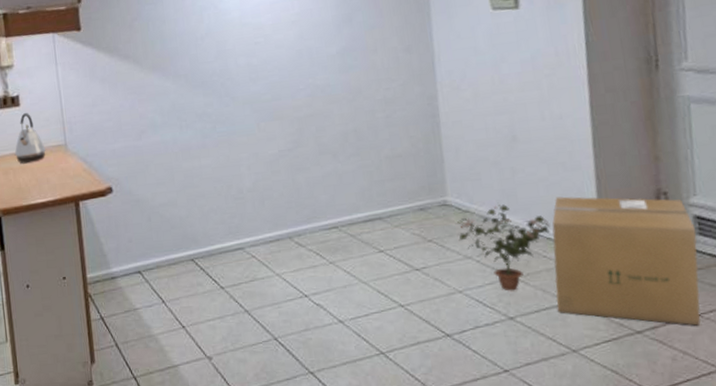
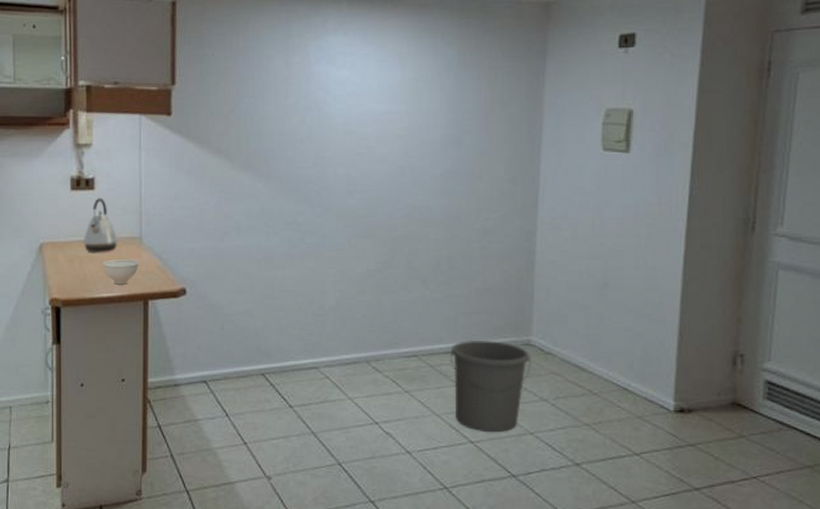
bowl: none [34,165,68,190] -> present [102,260,140,285]
bucket: none [369,204,451,295] -> present [450,339,530,433]
potted plant: present [457,202,551,291] -> none [537,347,628,438]
box: present [551,196,701,326] -> none [623,348,765,488]

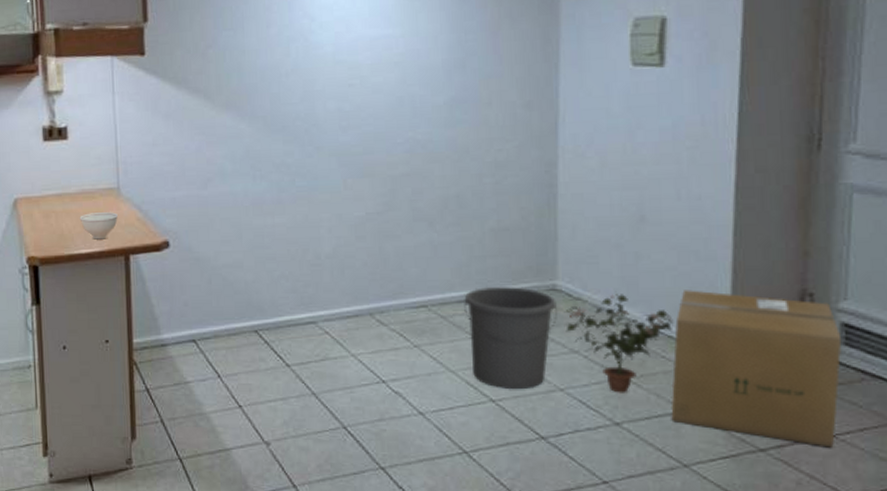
kettle: present [83,198,118,253] -> none [58,148,95,207]
potted plant: none [537,347,628,438] -> present [566,291,674,393]
box: none [623,348,765,488] -> present [670,290,842,448]

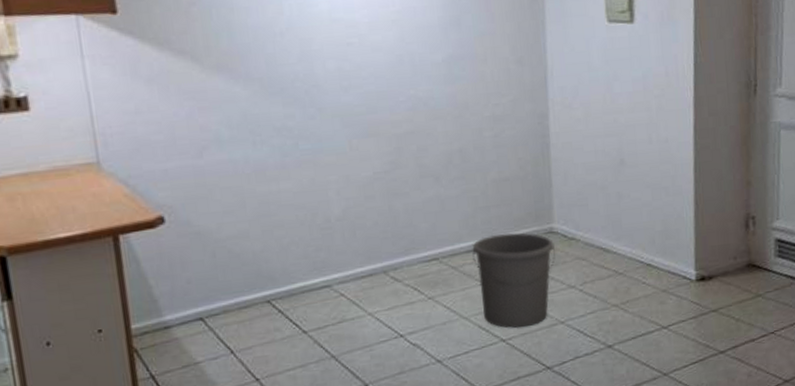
bowl: present [79,212,119,240] -> none [53,189,102,221]
potted plant: present [566,291,674,393] -> none [563,229,651,319]
box: present [670,290,842,448] -> none [651,222,776,343]

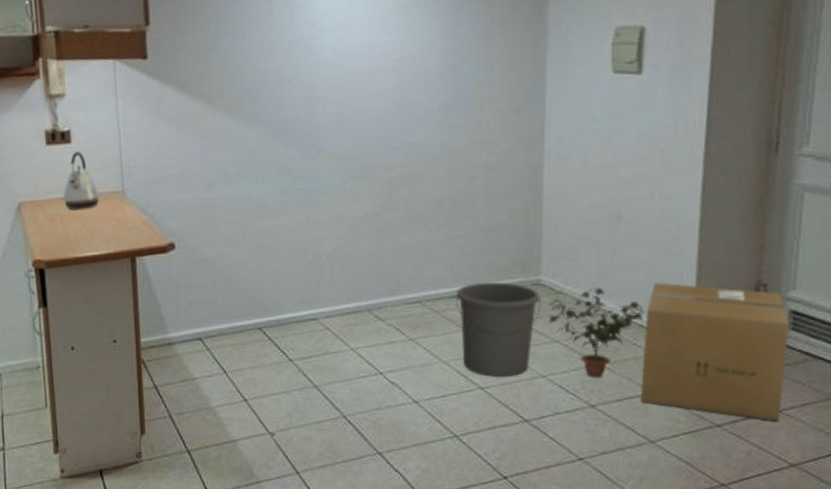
kettle: none [23,120,70,187] -> present [62,152,100,211]
potted plant: none [563,229,651,319] -> present [548,285,644,378]
box: none [651,222,776,343] -> present [640,282,790,422]

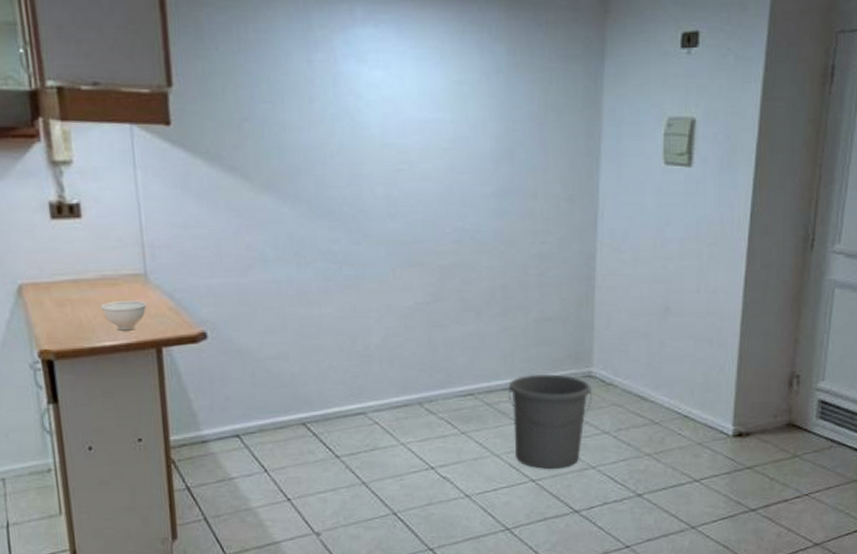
kettle: present [62,152,100,211] -> none [73,228,118,295]
bowl: none [85,215,124,242] -> present [100,301,148,331]
potted plant: present [548,285,644,378] -> none [598,376,689,468]
box: present [640,282,790,422] -> none [683,374,818,505]

